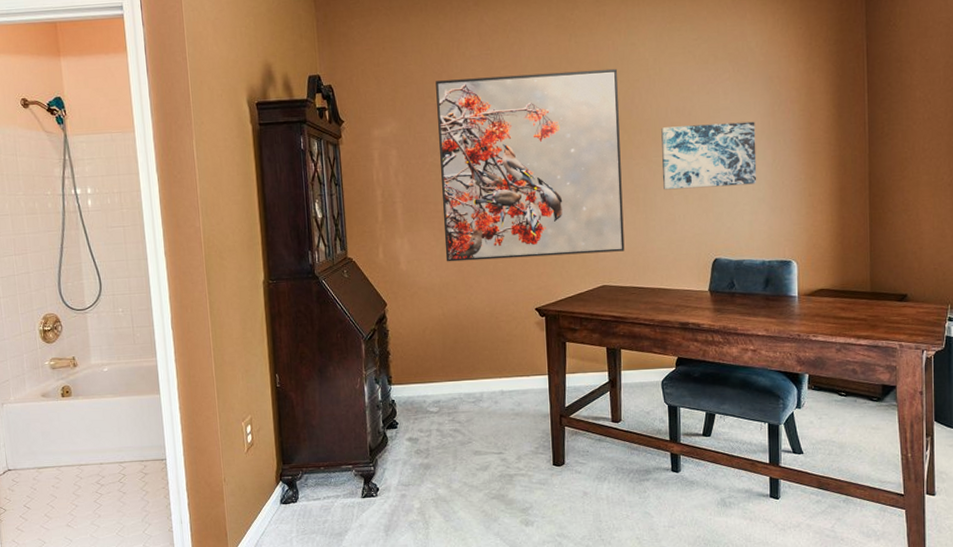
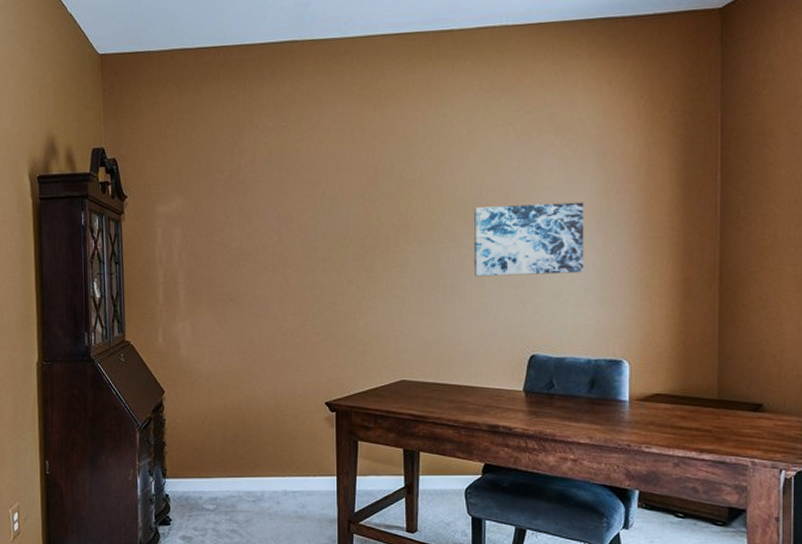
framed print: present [436,68,625,262] -> none [226,142,428,349]

